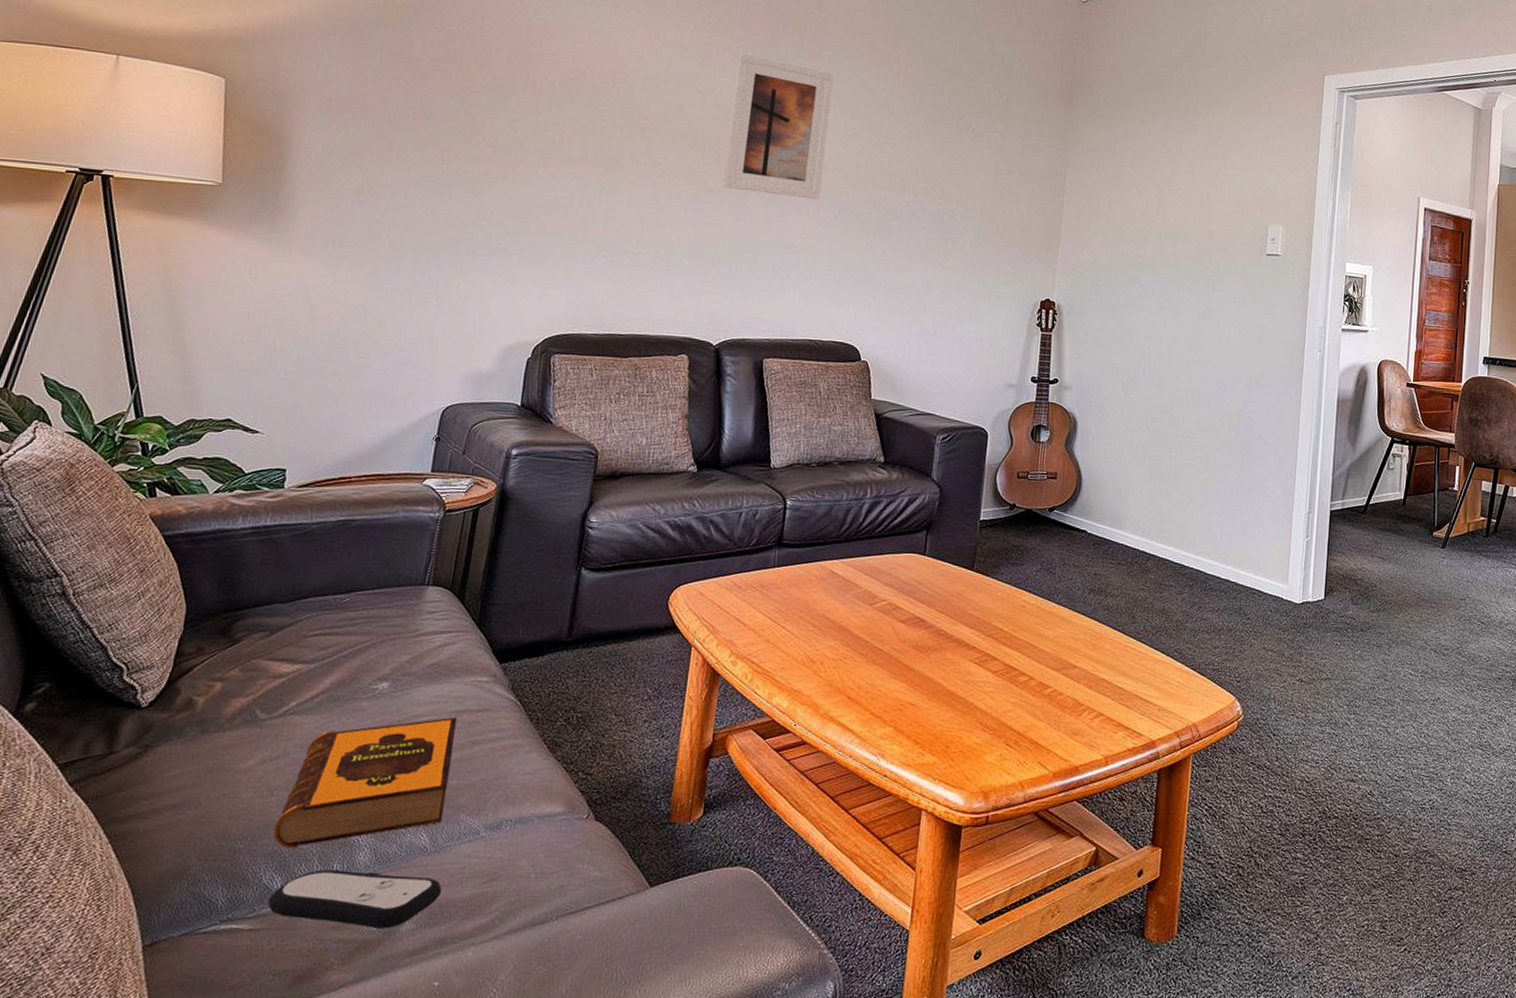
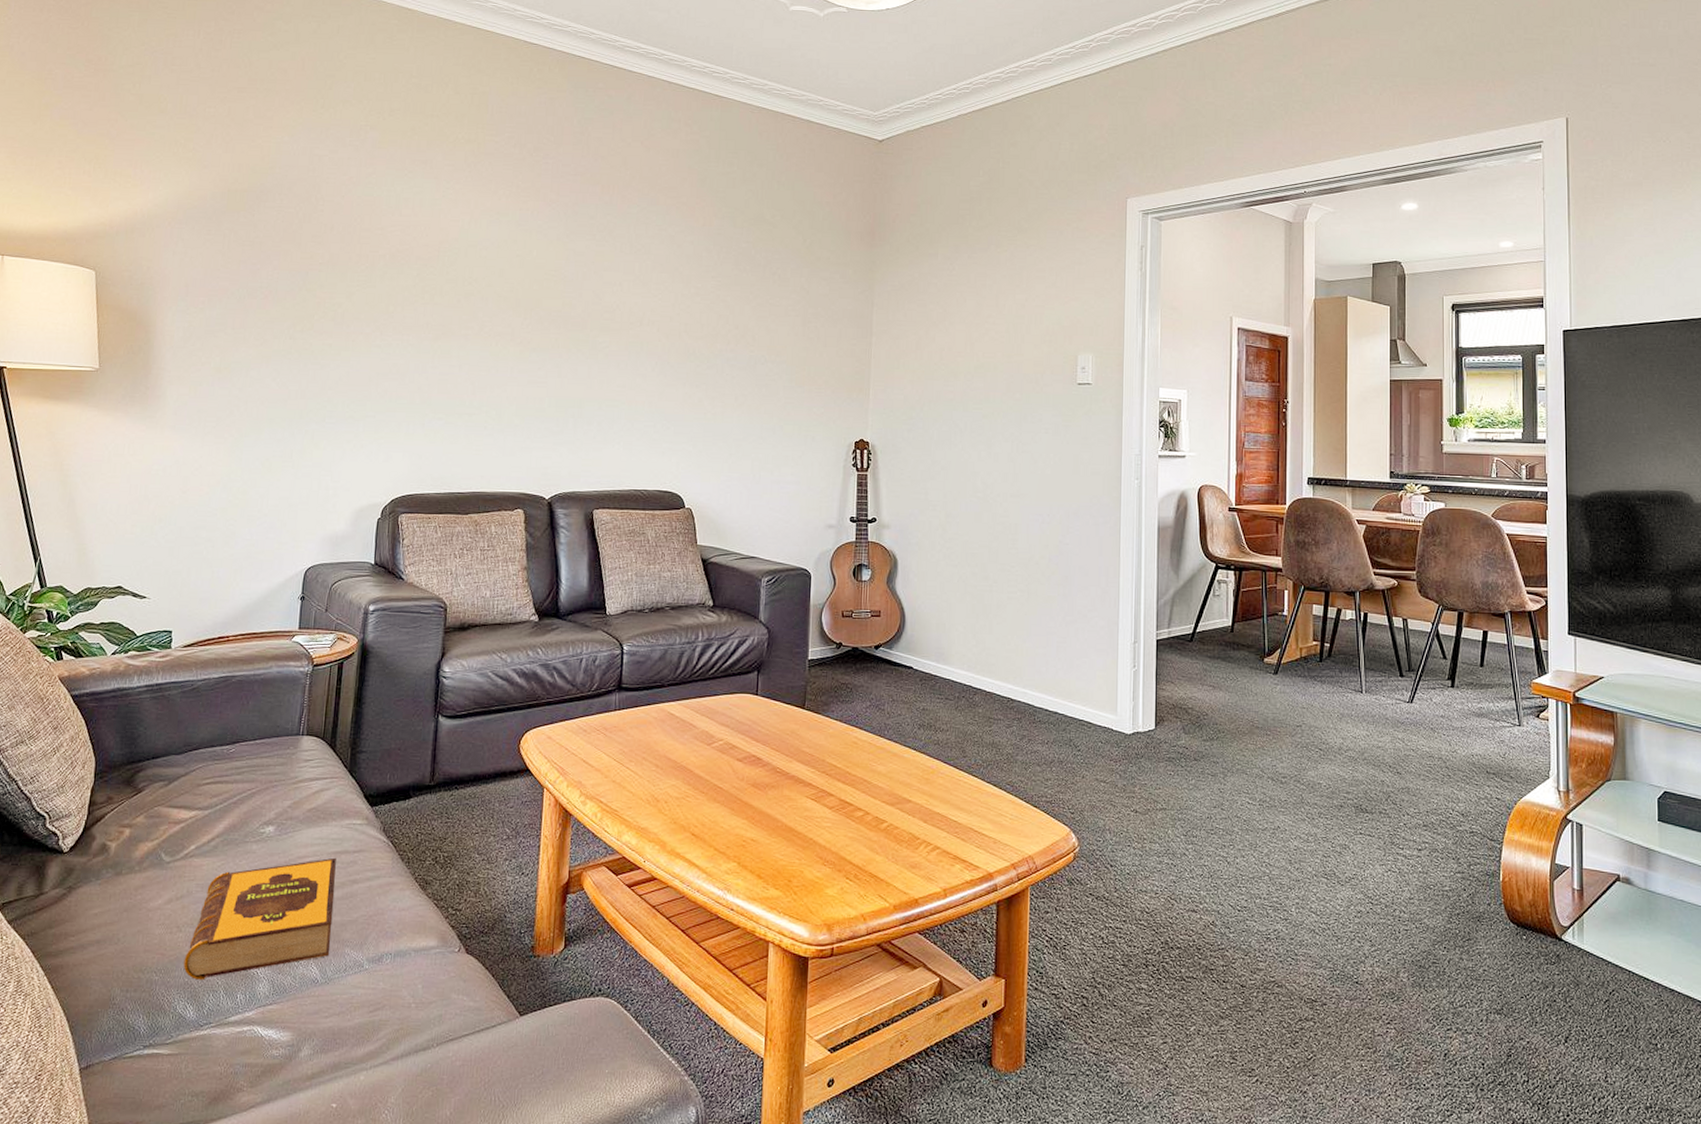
remote control: present [267,870,442,929] -> none [183,1000,334,1054]
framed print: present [722,53,834,200] -> none [545,215,643,353]

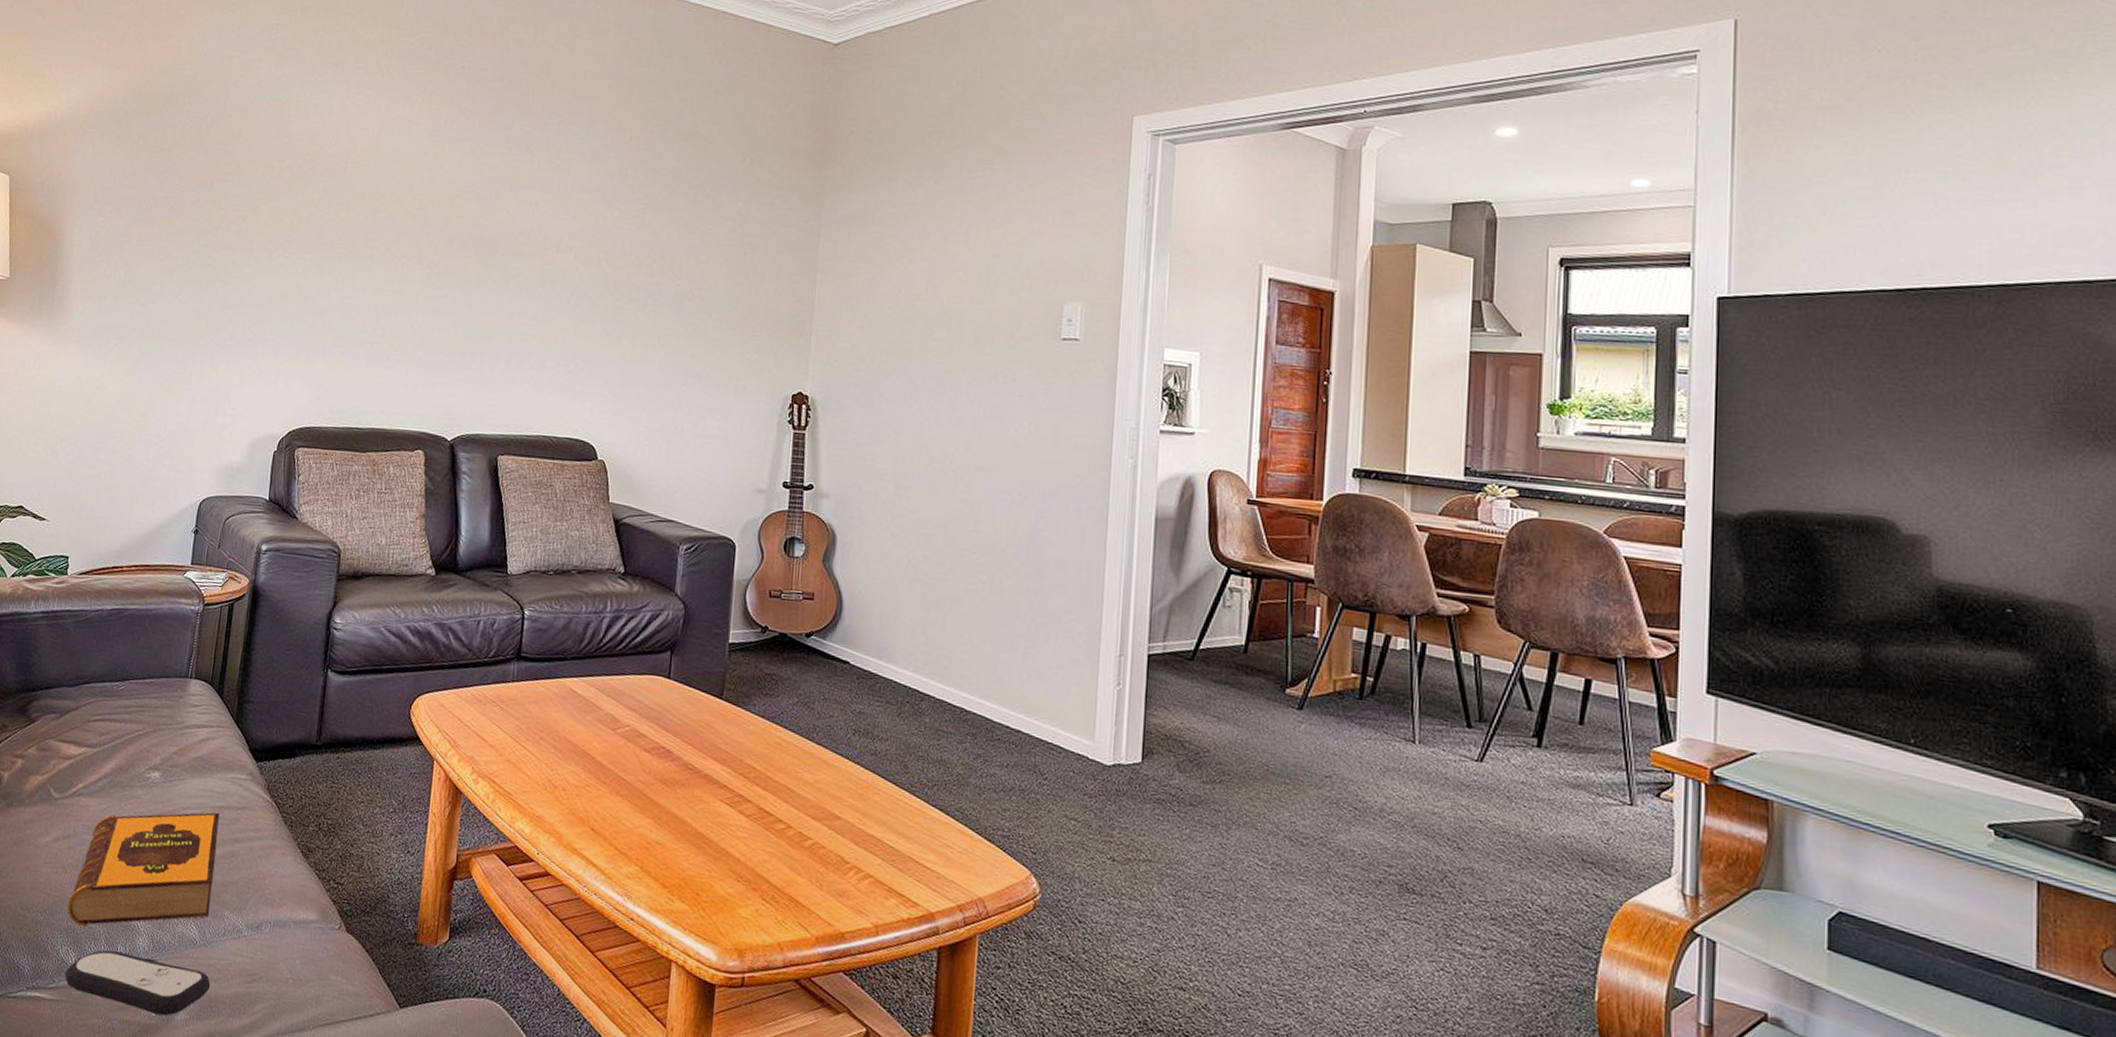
remote control: none [183,1000,334,1054] -> present [64,950,211,1016]

